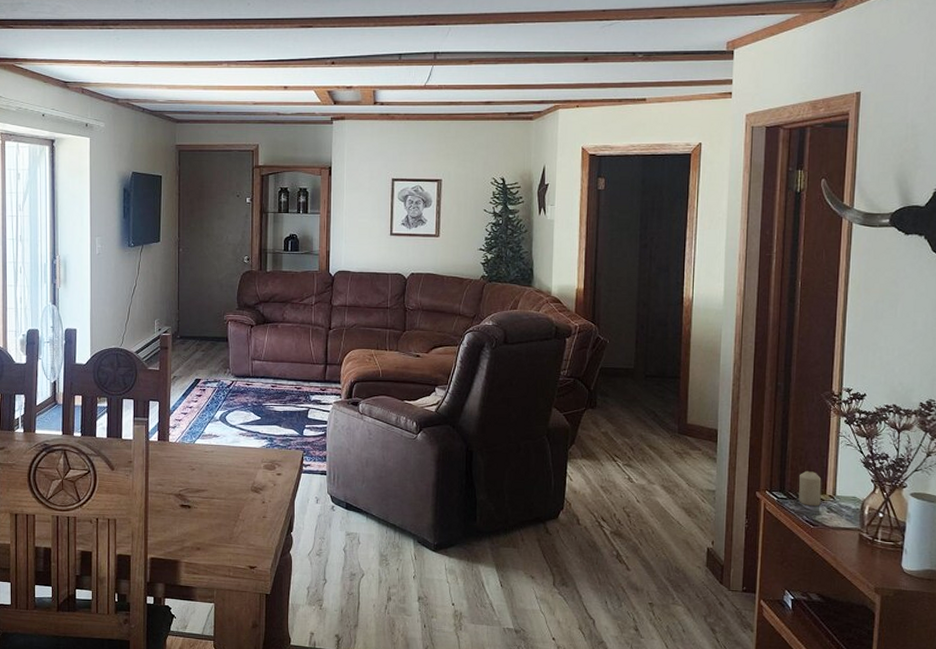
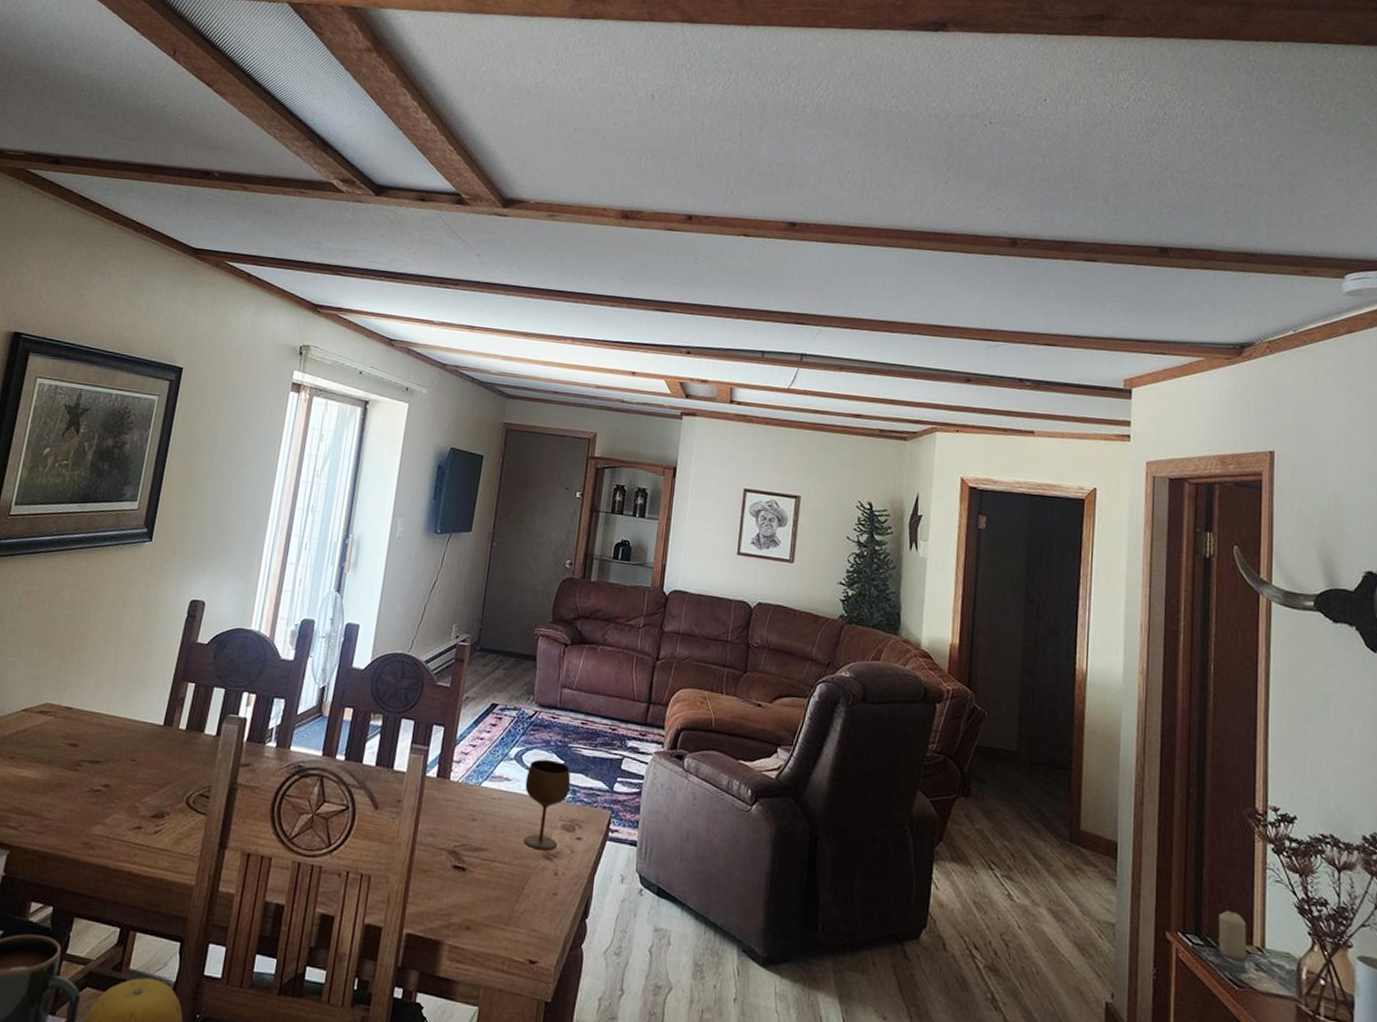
wine glass: none [231,417,268,486] -> present [524,759,571,851]

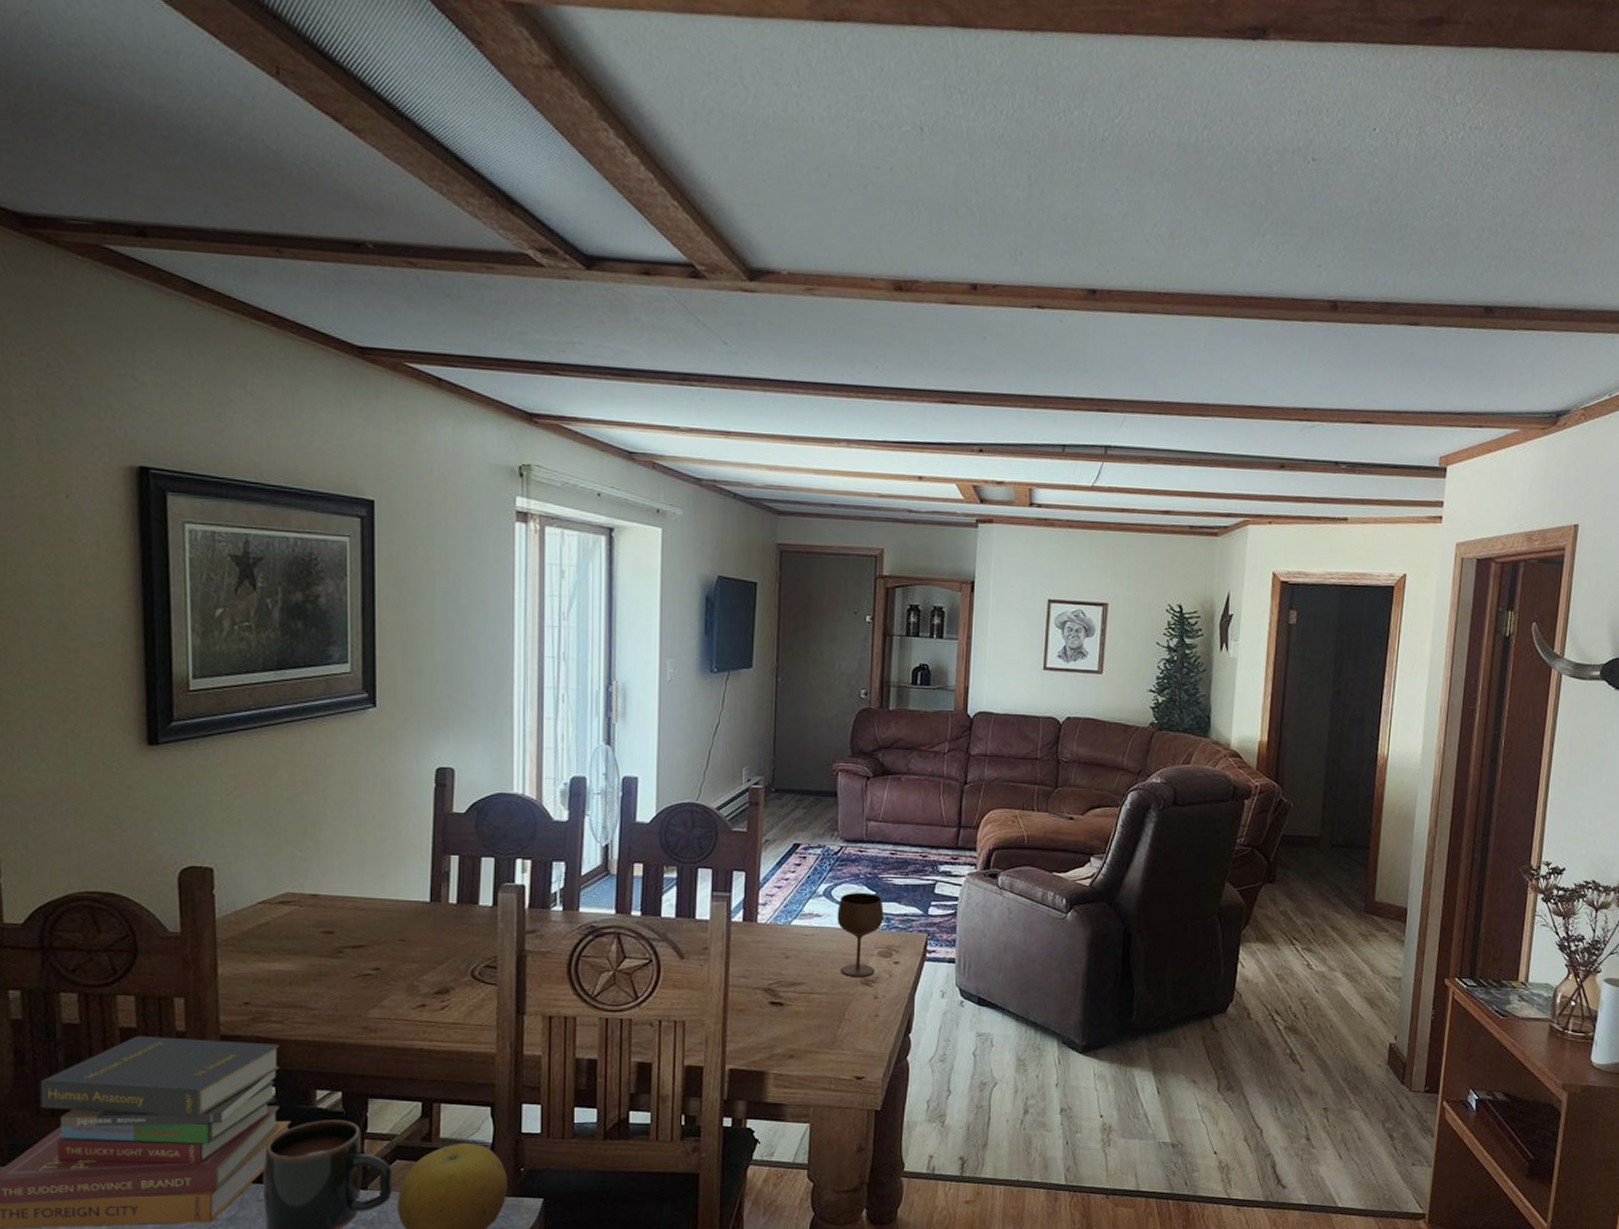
candle: present [1219,910,1247,961] -> none [1489,954,1514,995]

